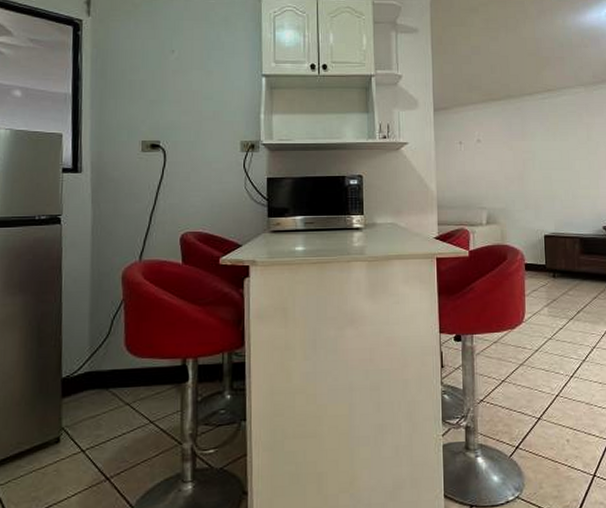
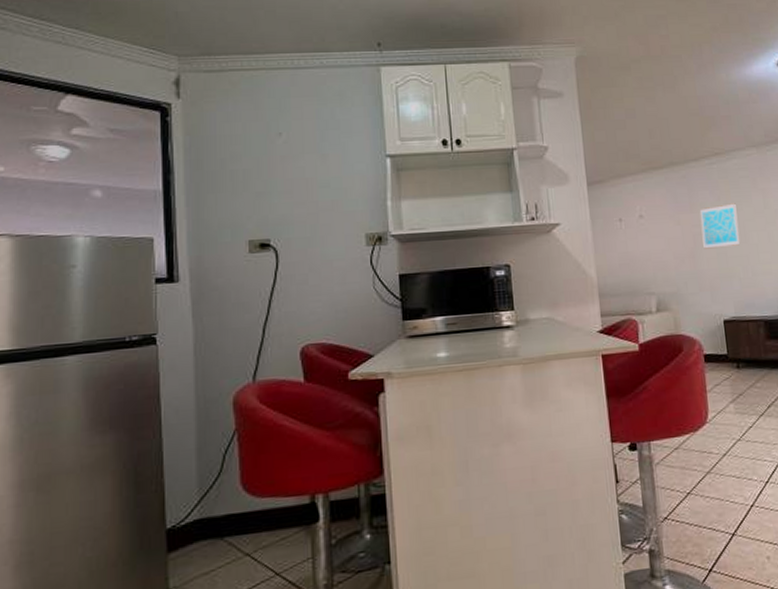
wall art: none [530,134,564,173] -> present [700,203,740,249]

